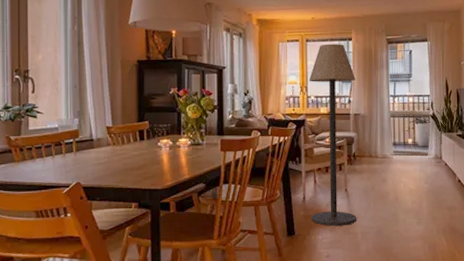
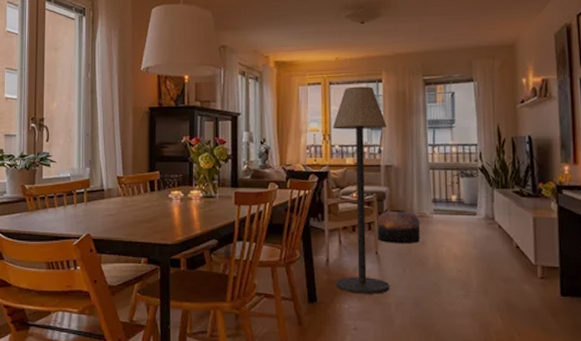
pouf: none [346,152,382,181] -> present [377,210,420,243]

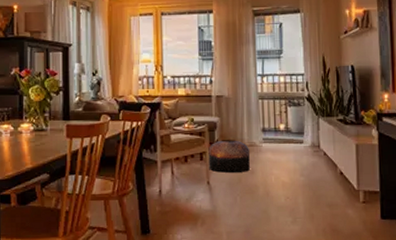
floor lamp: present [332,86,390,294] -> none [164,17,222,224]

